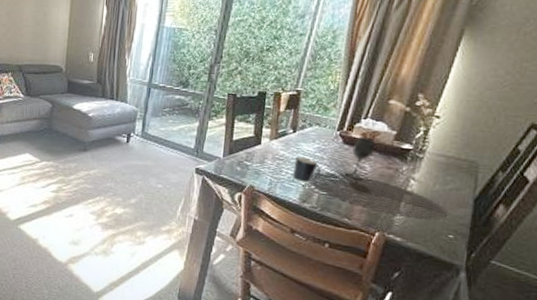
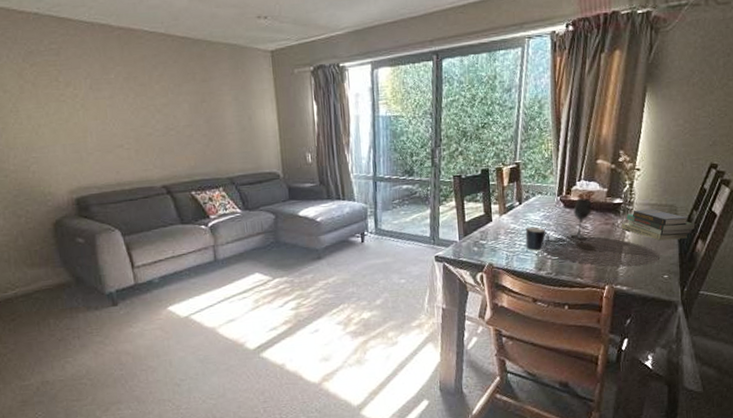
books: none [405,159,499,201] -> present [621,209,695,241]

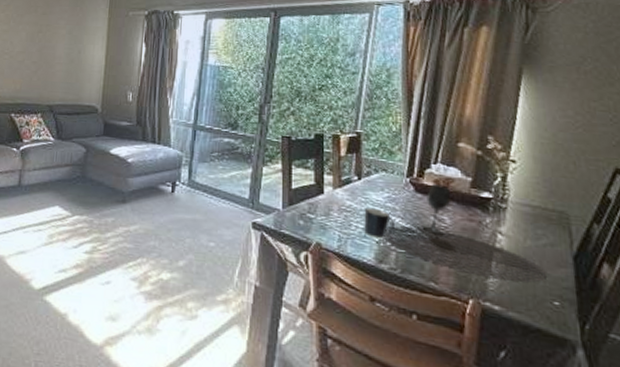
books: present [621,209,695,241] -> none [490,209,598,258]

